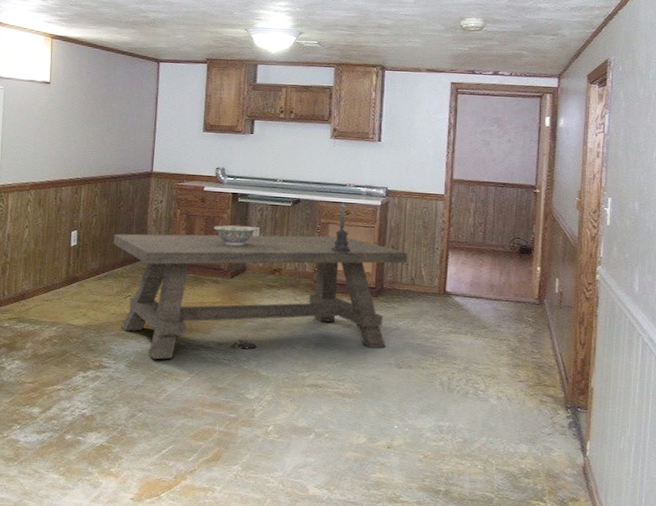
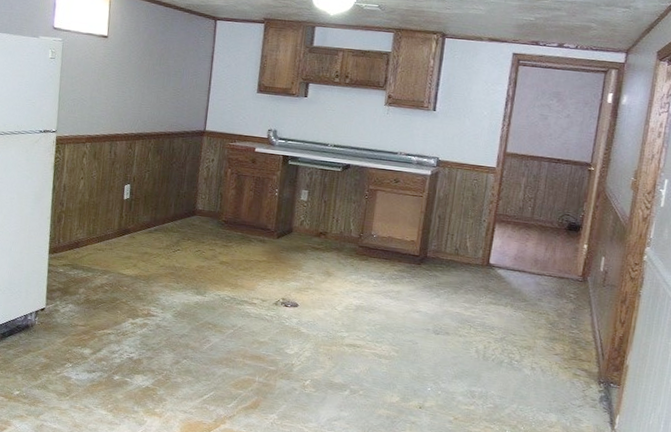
dining table: present [113,233,408,360] -> none [164,189,455,314]
decorative bowl: present [213,225,257,246] -> none [262,186,305,208]
candle holder: present [325,202,356,254] -> none [372,170,403,222]

